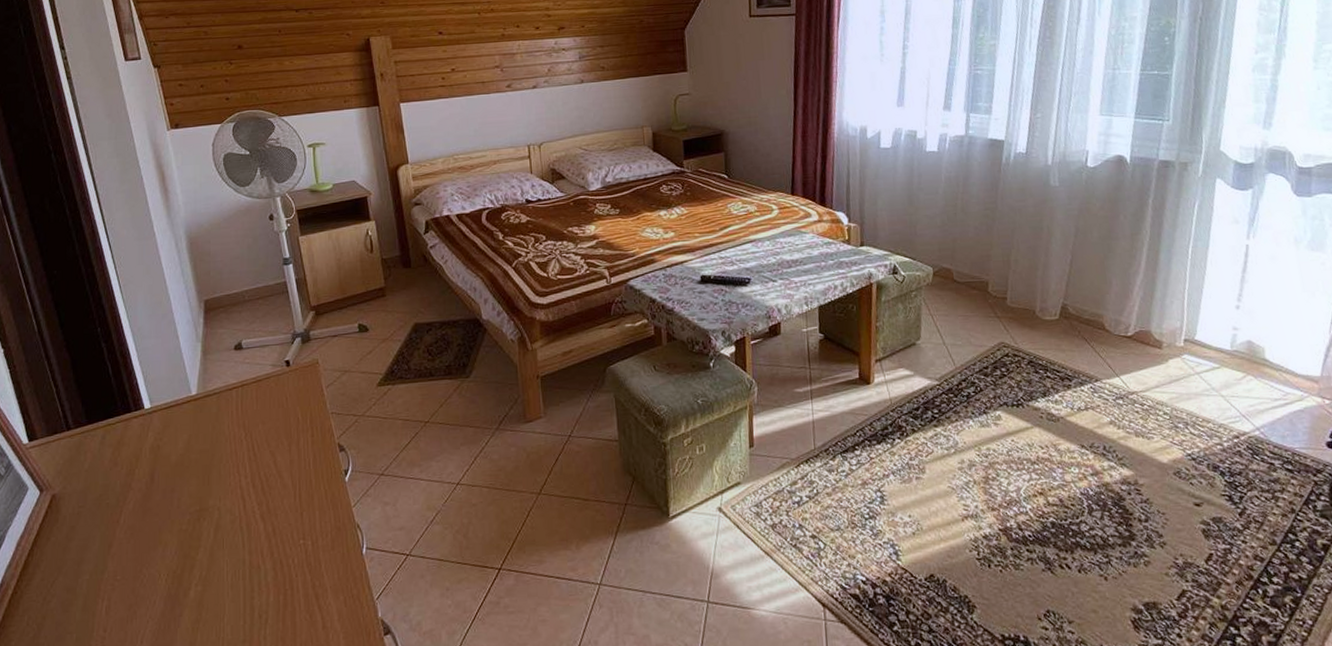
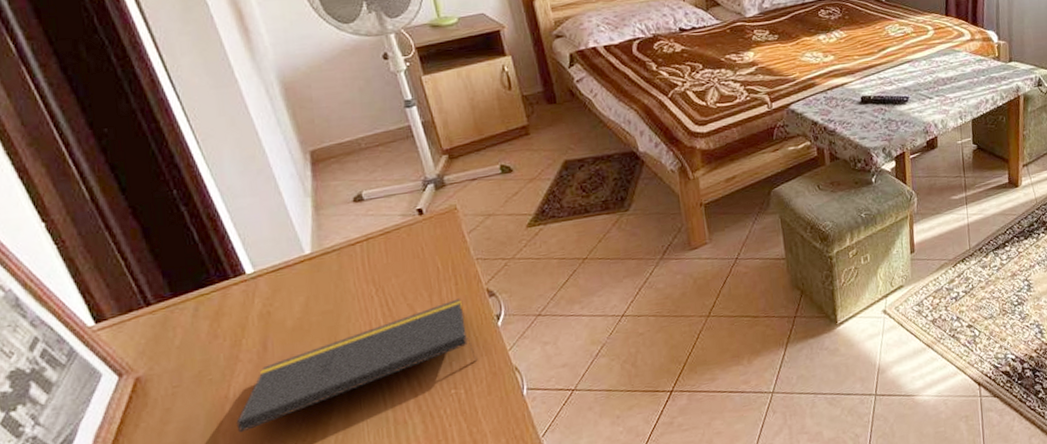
notepad: none [123,450,325,557] -> present [236,298,478,433]

